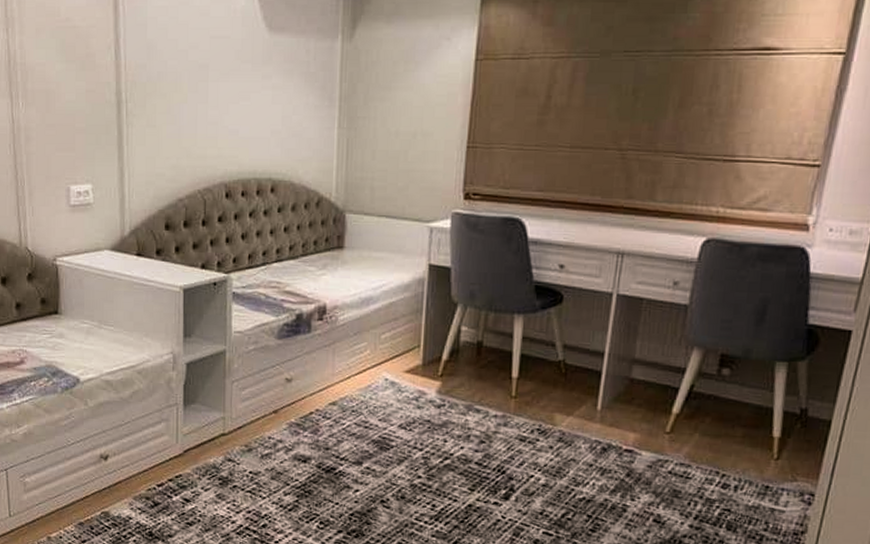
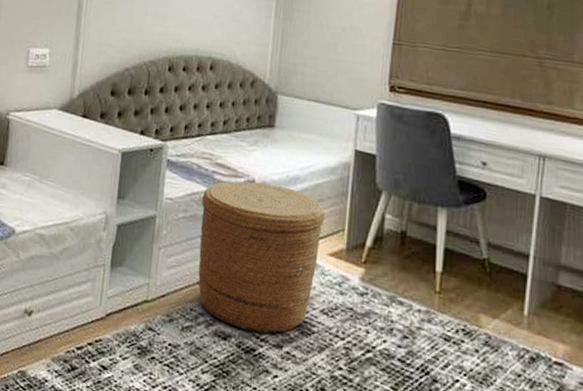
basket: none [272,306,401,453] -> present [198,180,326,334]

